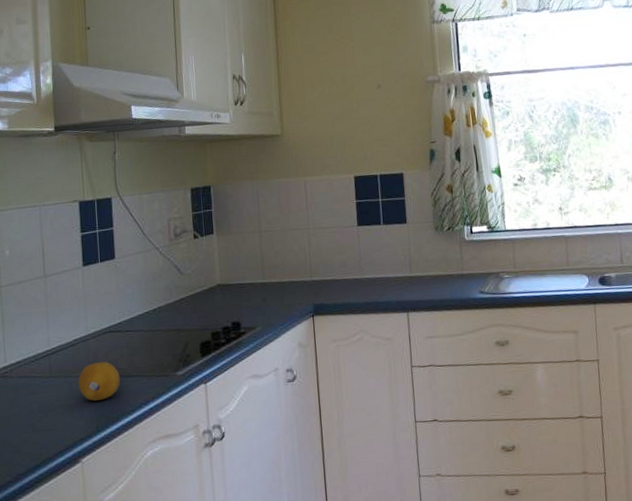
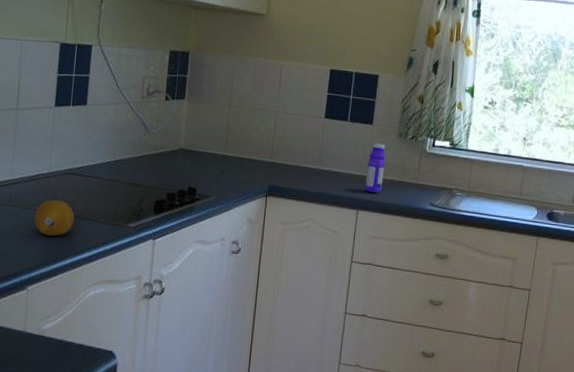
bottle: none [409,240,428,292] -> present [365,143,386,193]

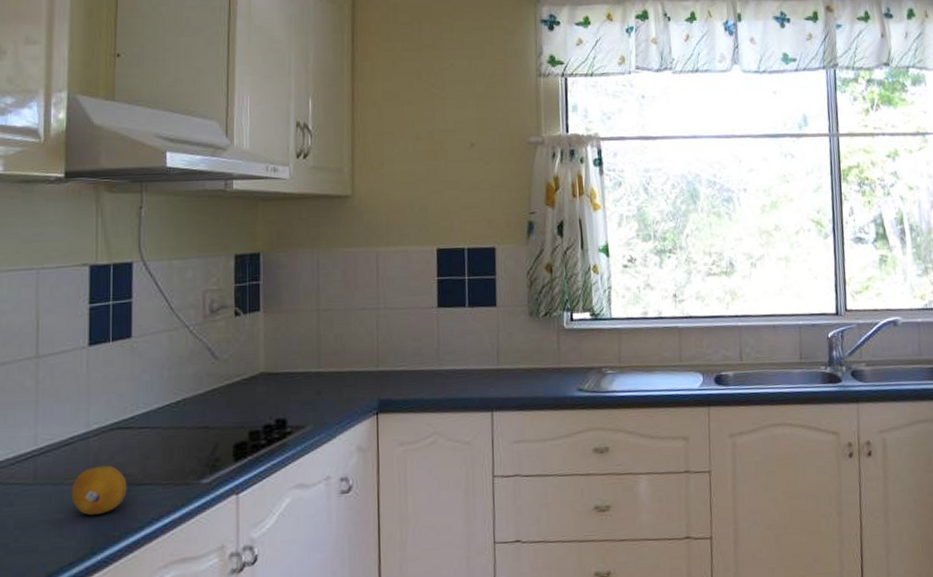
bottle: present [365,143,386,193] -> none [497,327,518,388]

